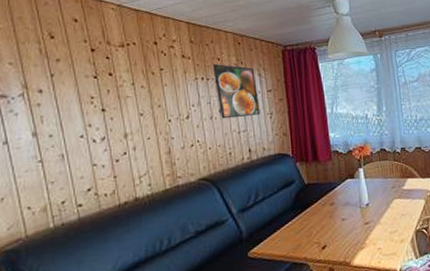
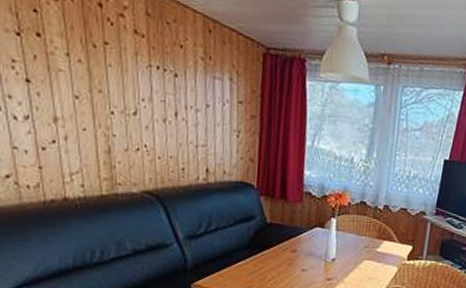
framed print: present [213,64,260,119] -> none [173,52,226,130]

